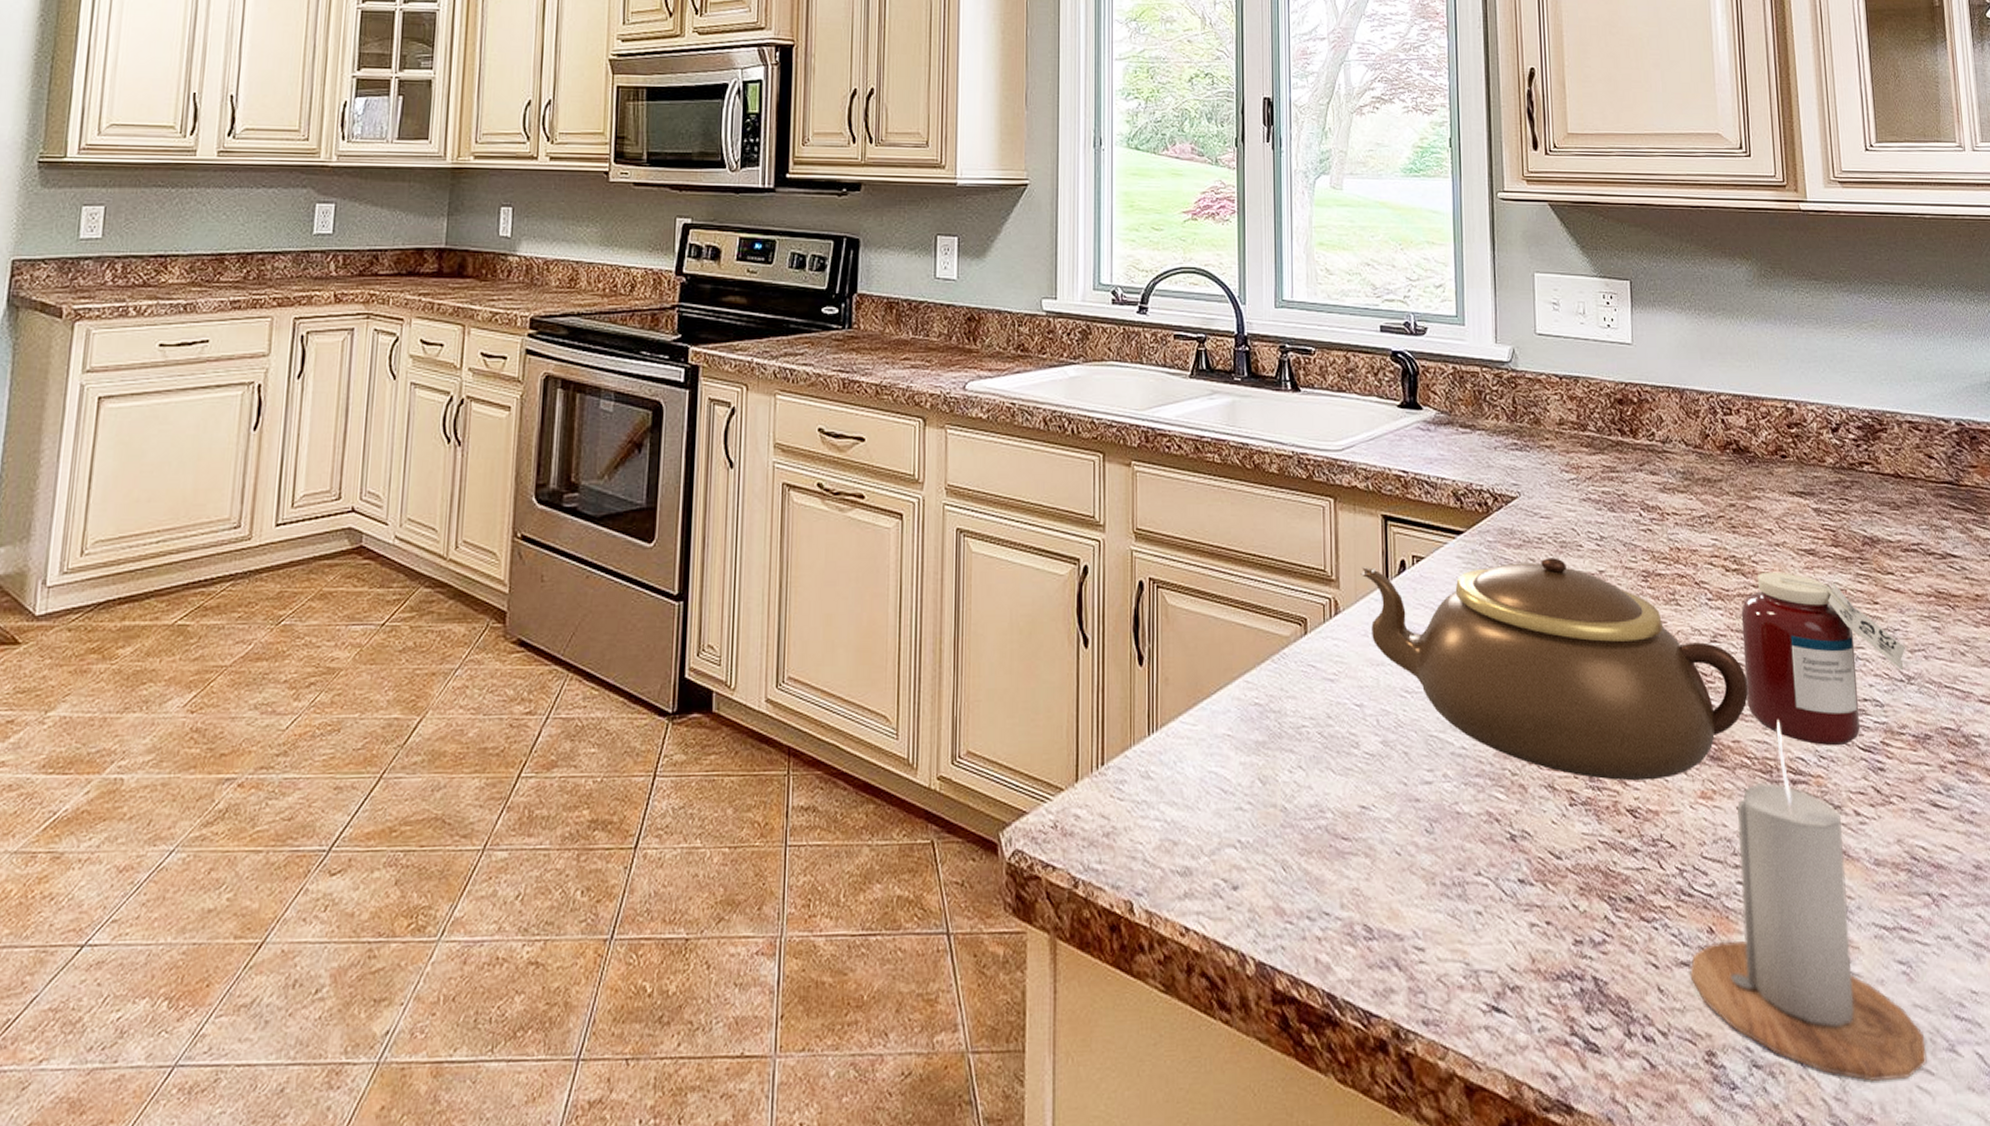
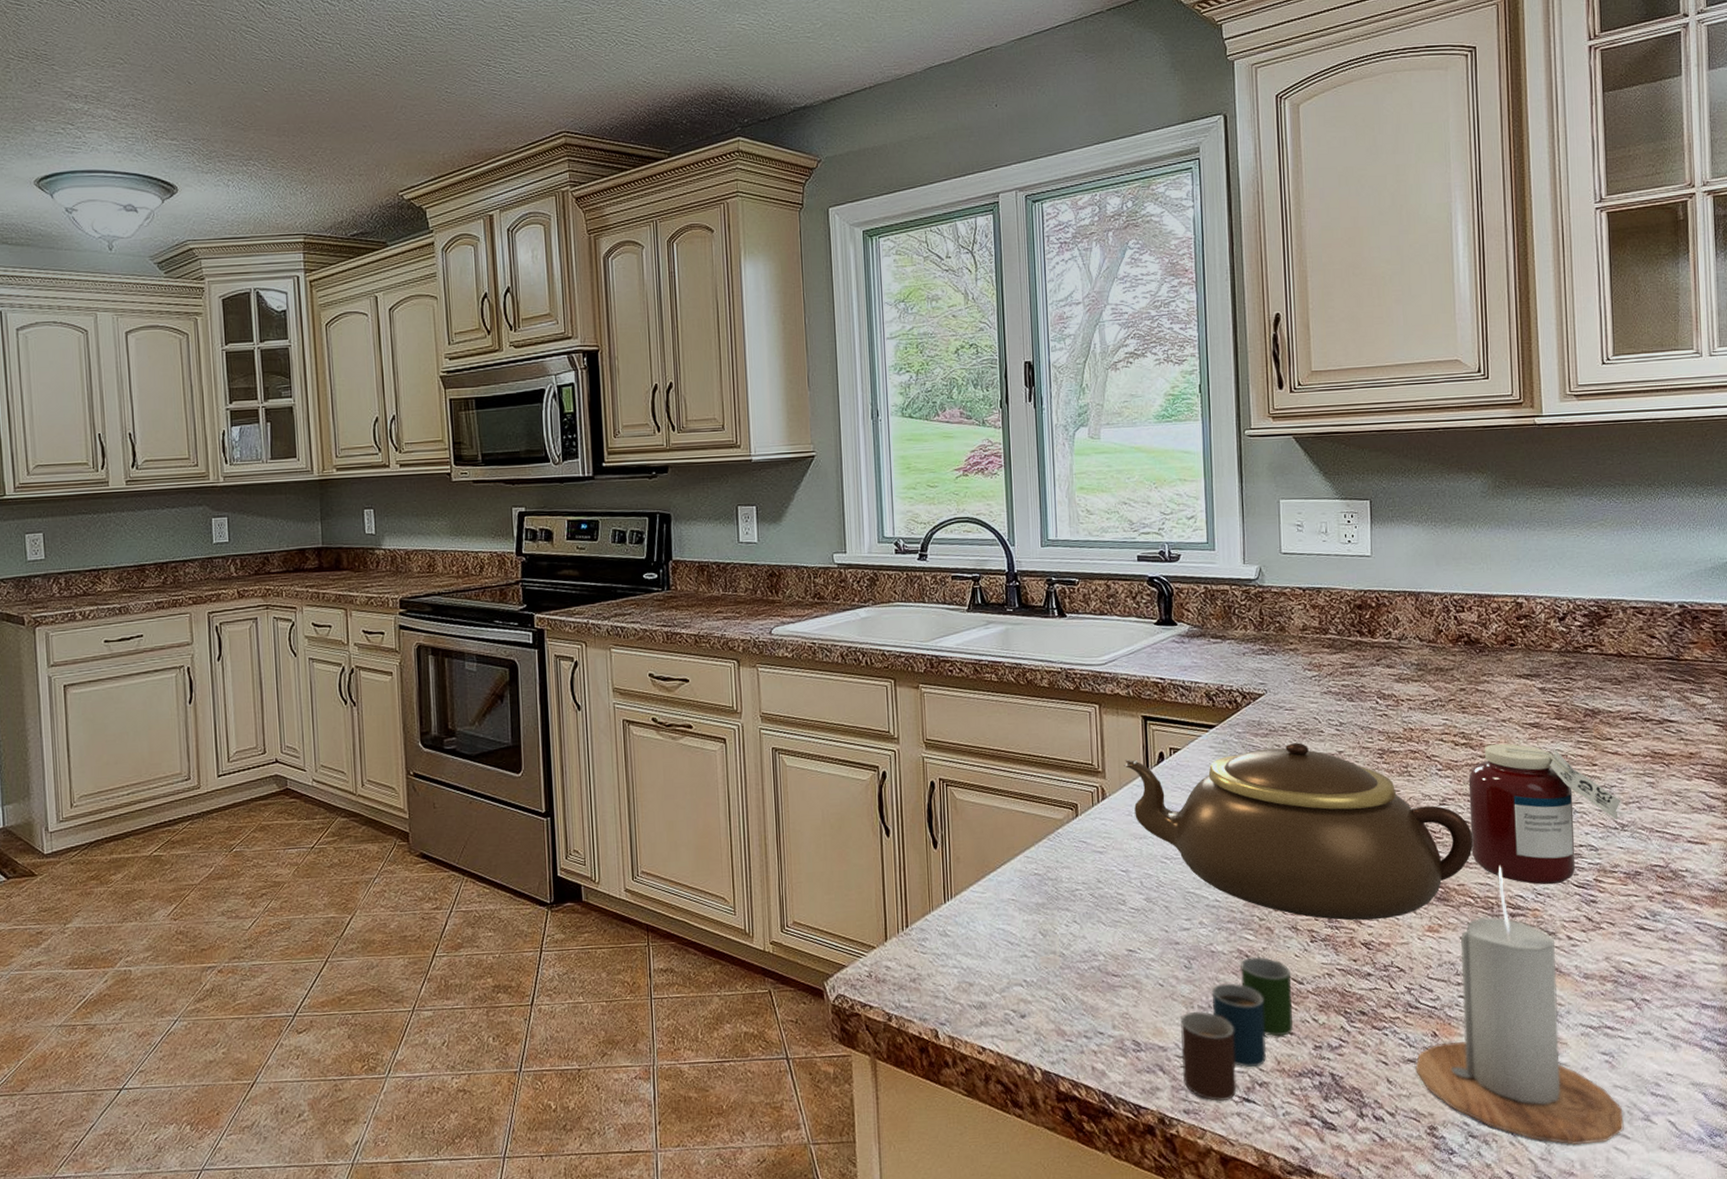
cup: none [1419,821,1551,1009] -> present [1179,956,1294,1101]

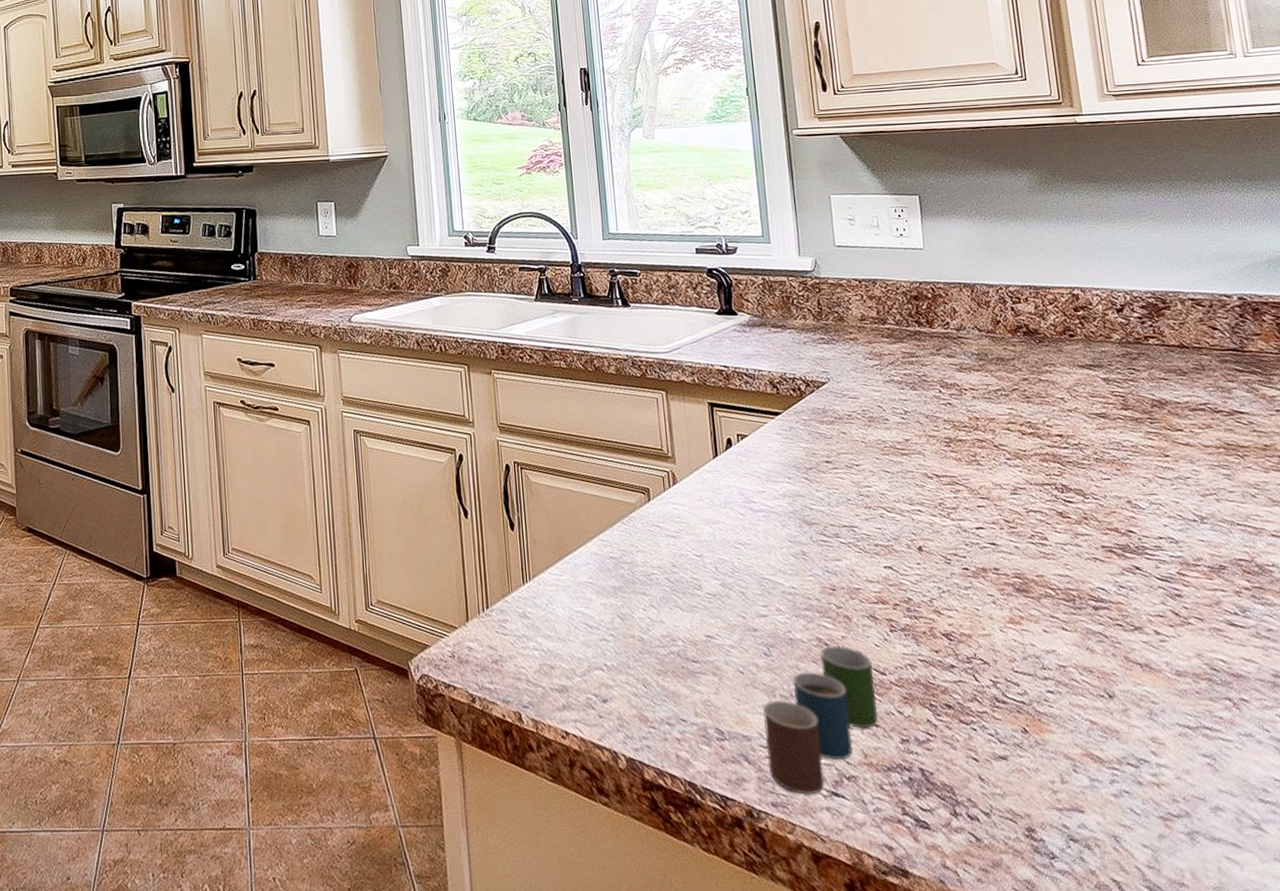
teapot: present [1124,742,1473,921] -> none [693,430,1049,611]
candle: present [1415,865,1624,1145] -> none [1007,556,1234,854]
jar: present [1468,743,1621,885] -> none [1038,433,1198,578]

